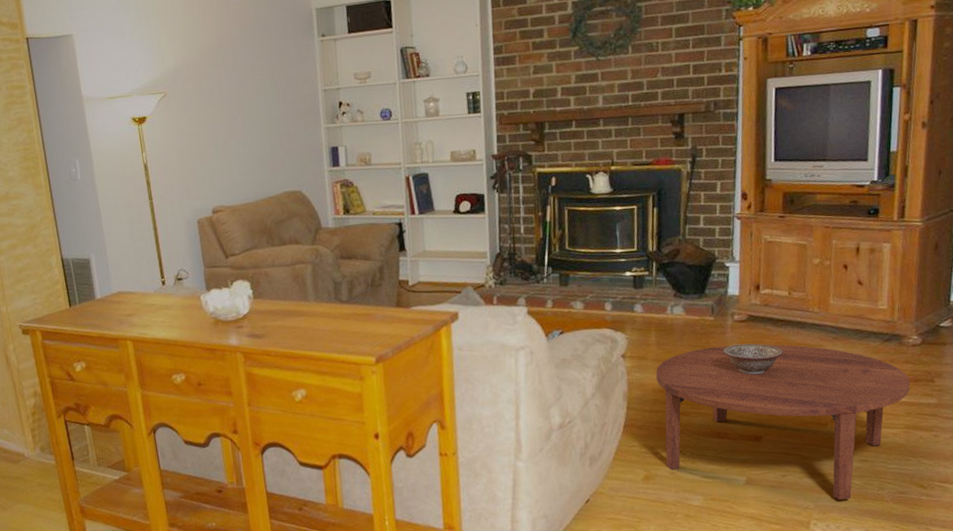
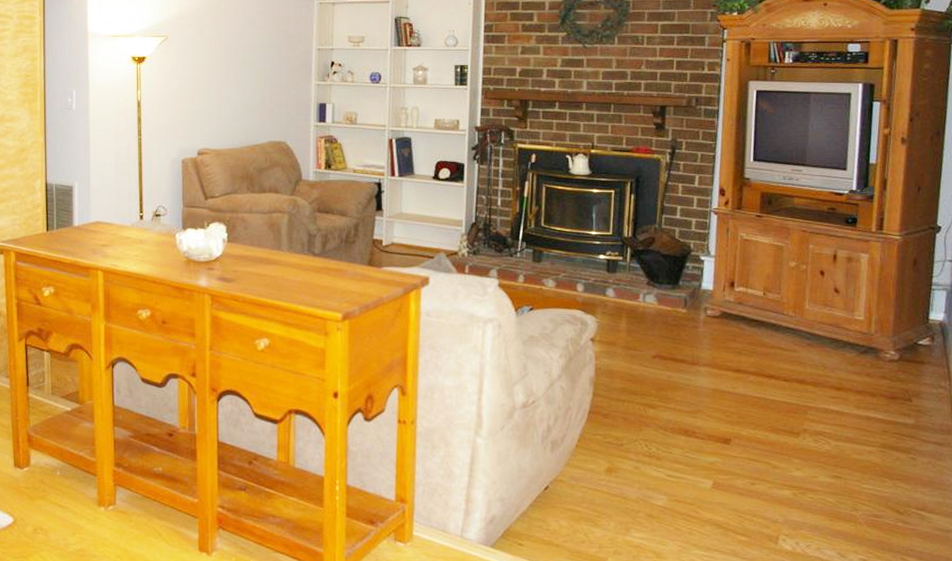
coffee table: present [656,344,910,500] -> none [625,340,887,517]
decorative bowl: present [723,343,784,375] -> none [694,340,757,373]

